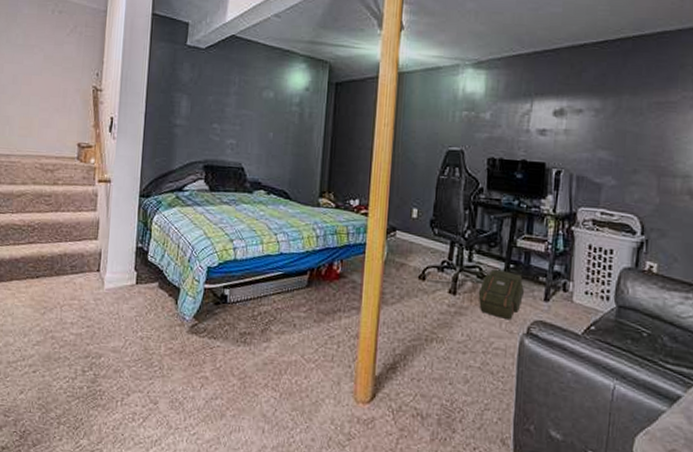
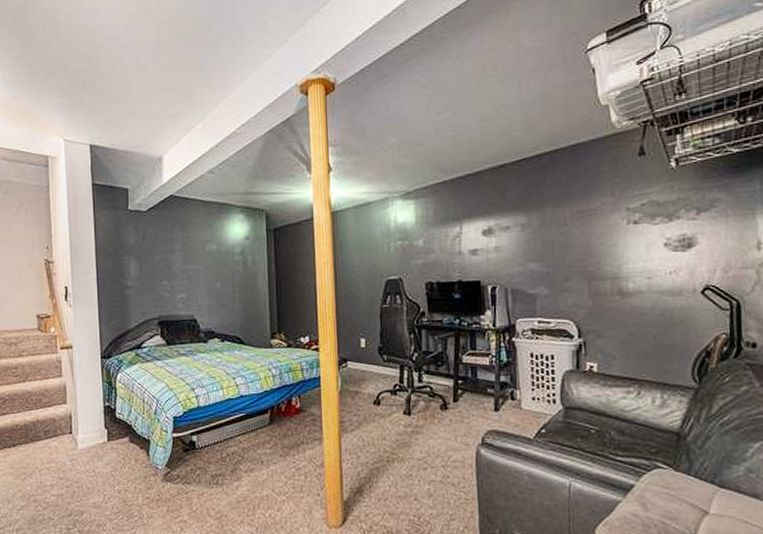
backpack: present [478,269,524,320] -> none [431,386,475,433]

